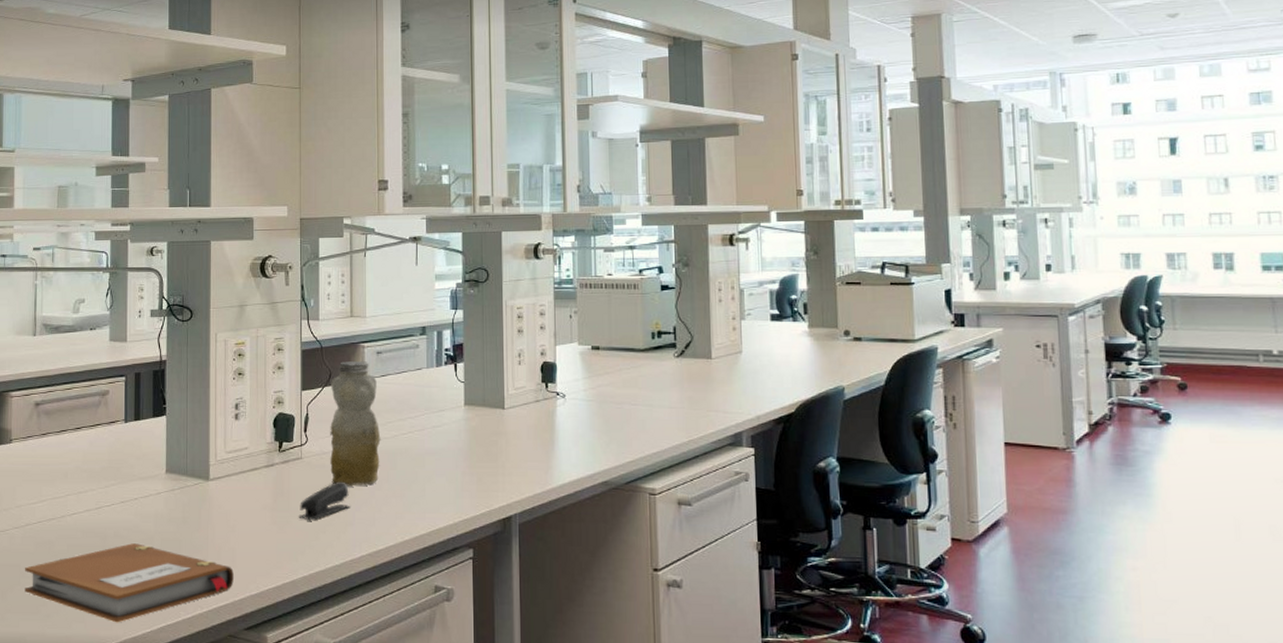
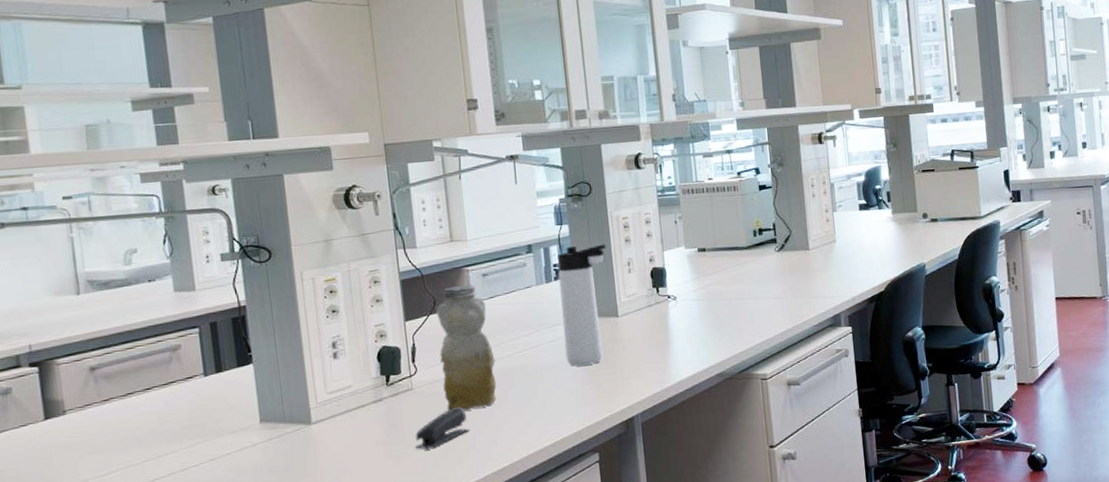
thermos bottle: none [448,332,498,455] -> present [557,244,606,367]

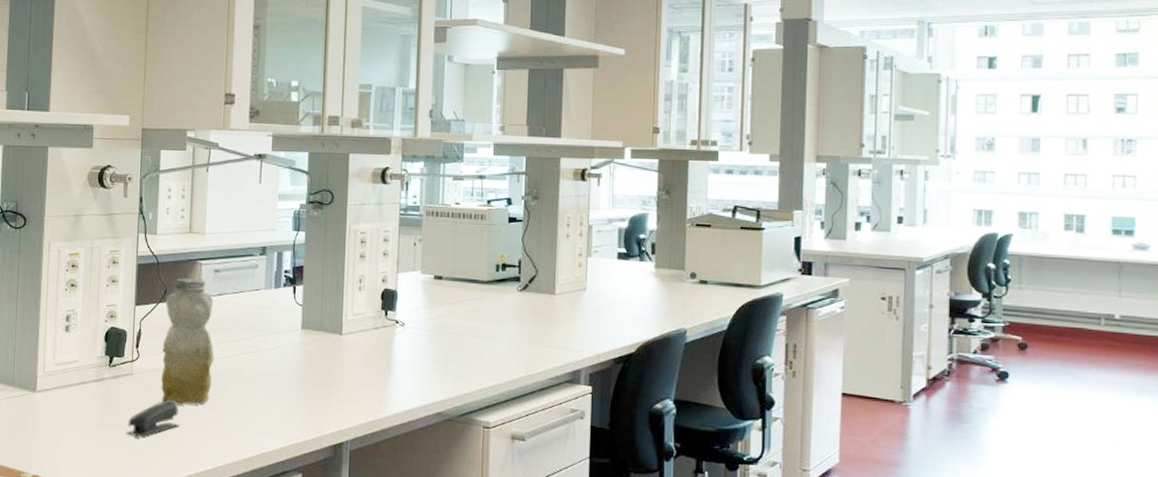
thermos bottle: present [557,244,606,367] -> none [283,255,340,380]

